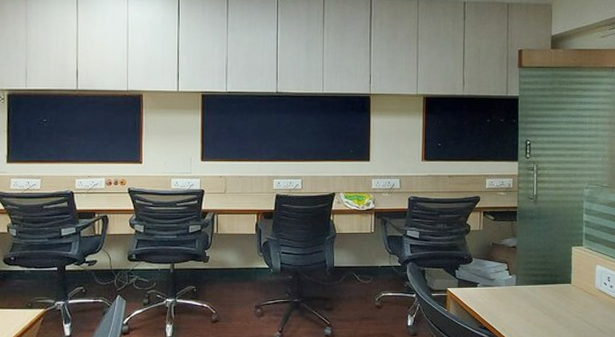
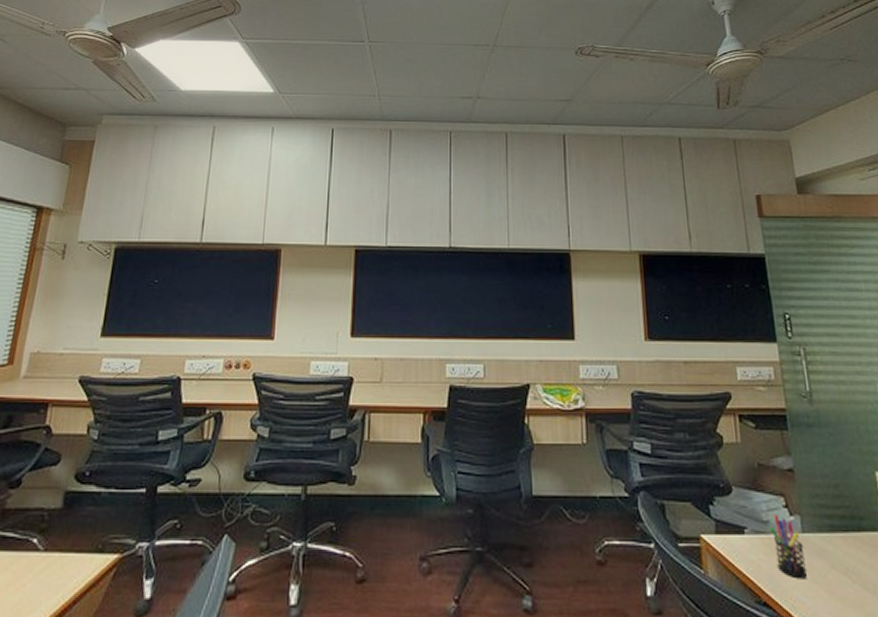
pen holder: none [494,274,515,313] -> present [769,513,807,580]

